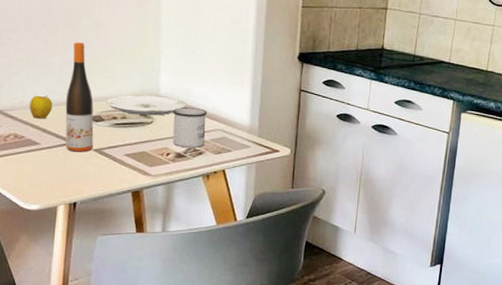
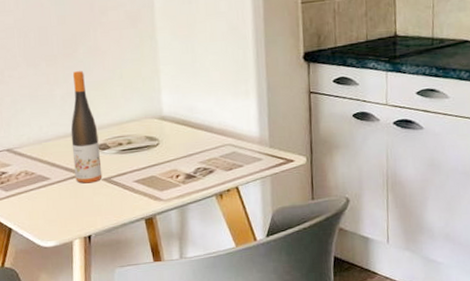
apple: present [30,94,52,119] -> none [37,128,59,154]
plate: present [107,95,187,116] -> none [111,116,191,139]
mug: present [172,107,208,147] -> none [177,124,214,167]

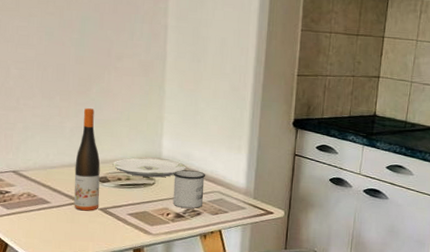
plate: none [111,116,191,139] -> present [113,157,187,178]
mug: none [177,124,214,167] -> present [172,170,206,208]

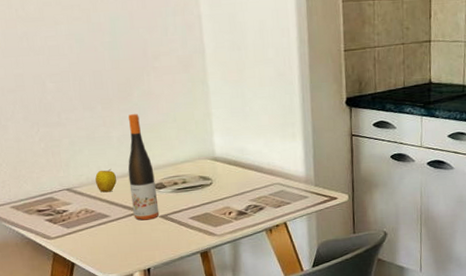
apple: none [42,156,63,179] -> present [95,168,117,193]
plate: present [113,157,187,178] -> none [166,157,242,178]
mug: present [172,170,206,208] -> none [229,165,264,205]

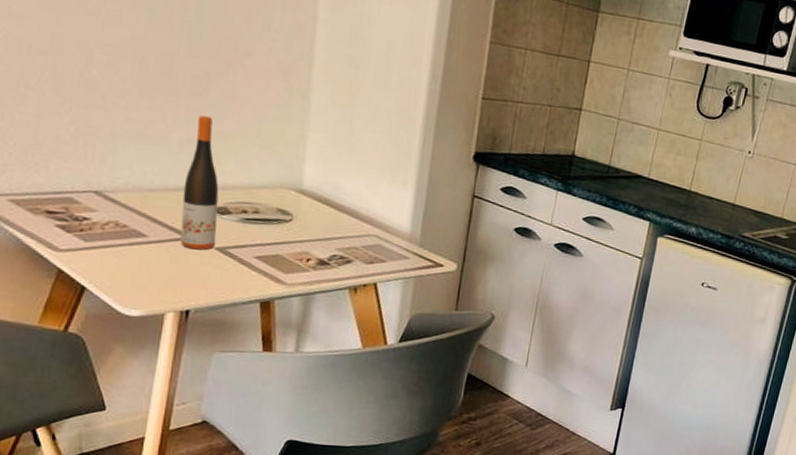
apple: present [95,168,117,193] -> none [137,176,166,206]

